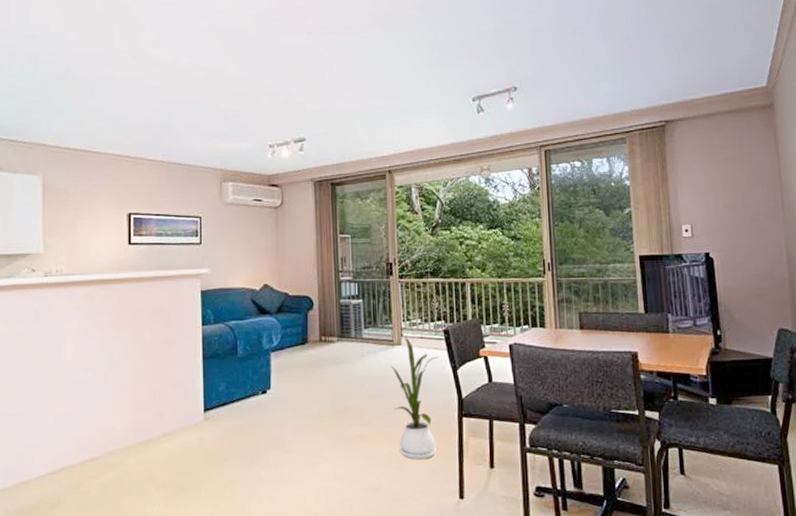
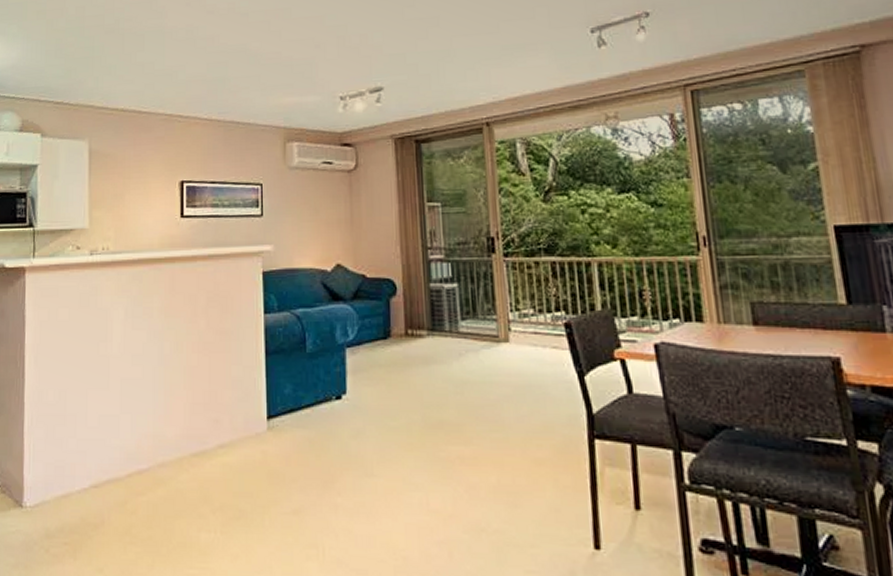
house plant: present [390,337,439,460] -> none [495,331,561,494]

